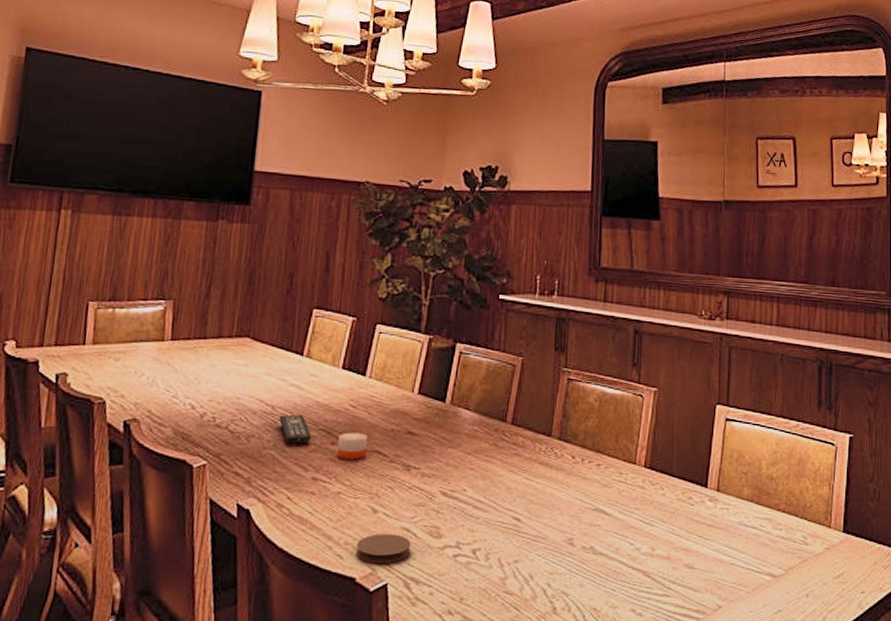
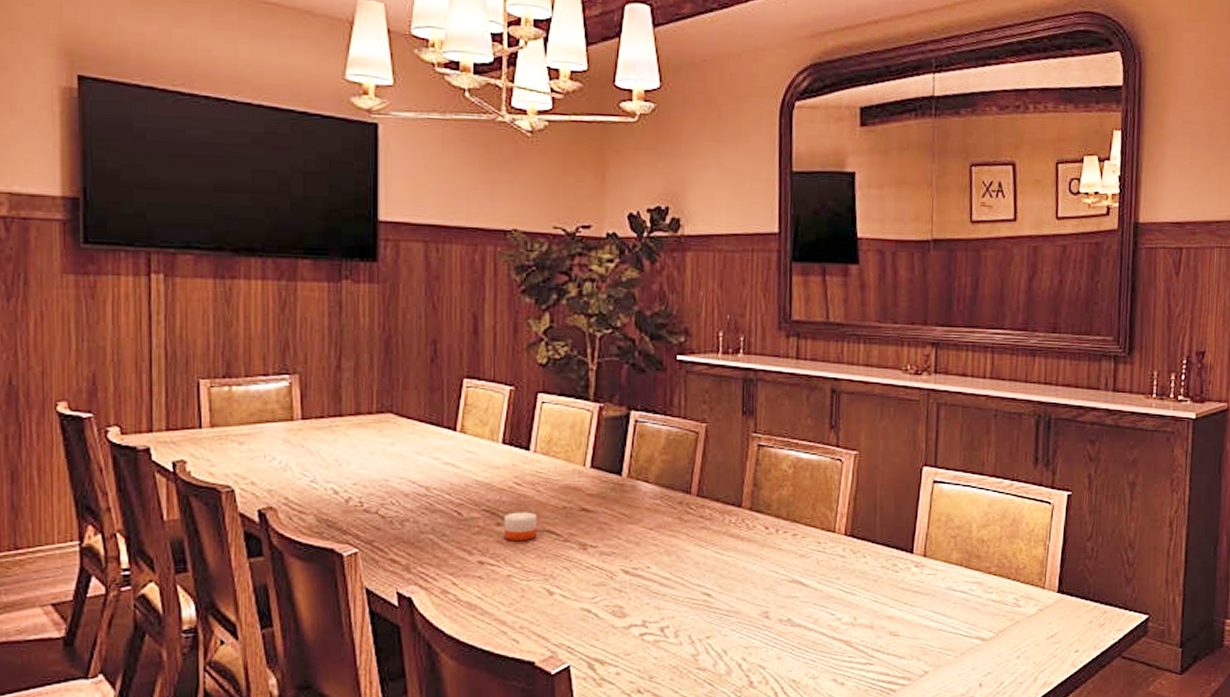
remote control: present [279,414,312,444] -> none [435,495,474,527]
coaster: present [356,534,411,564] -> none [533,616,593,647]

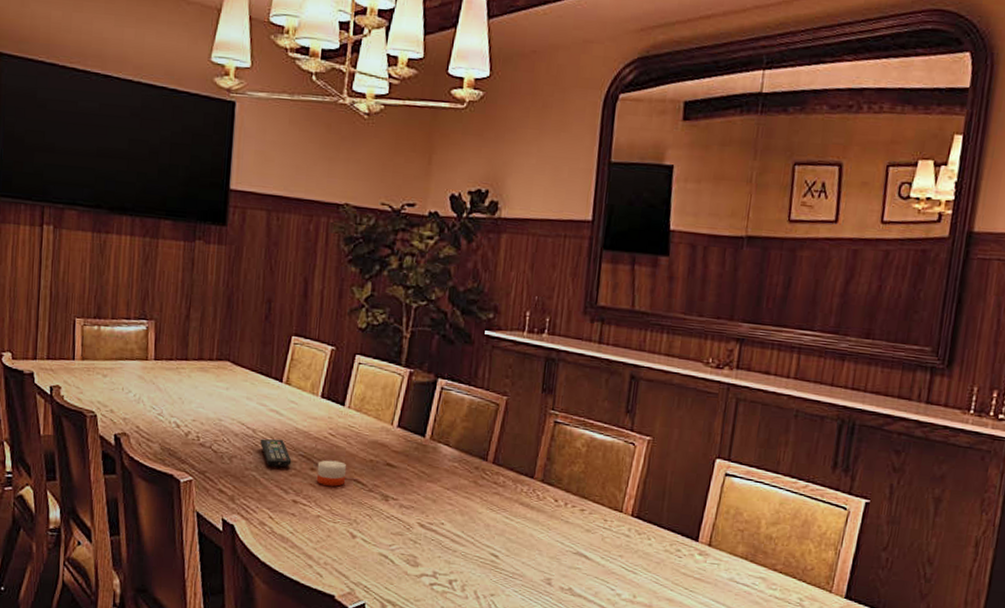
remote control: none [435,495,474,527] -> present [260,438,292,468]

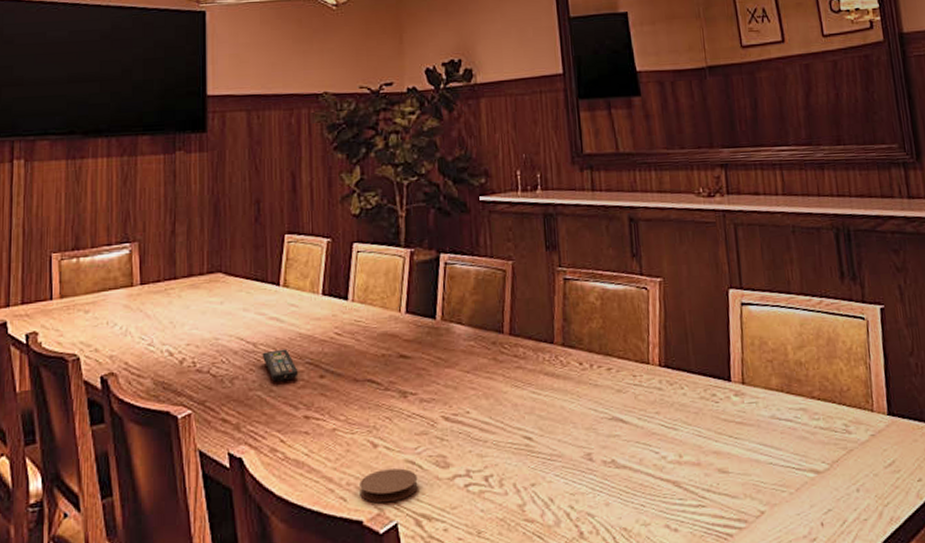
candle: present [316,460,347,487] -> none [326,362,359,393]
coaster: none [335,557,389,586] -> present [360,468,418,503]

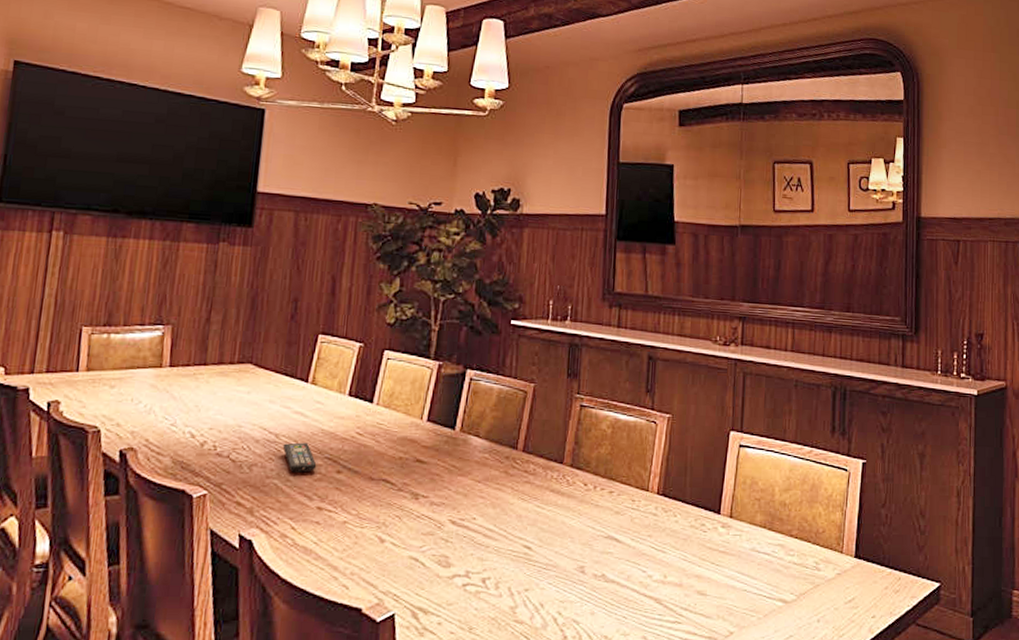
coaster: present [360,468,418,503] -> none [362,563,419,594]

